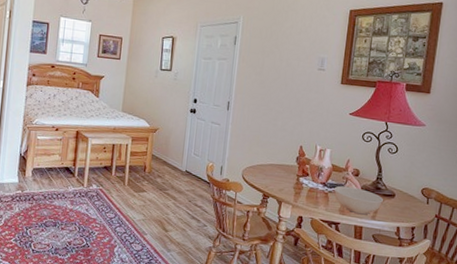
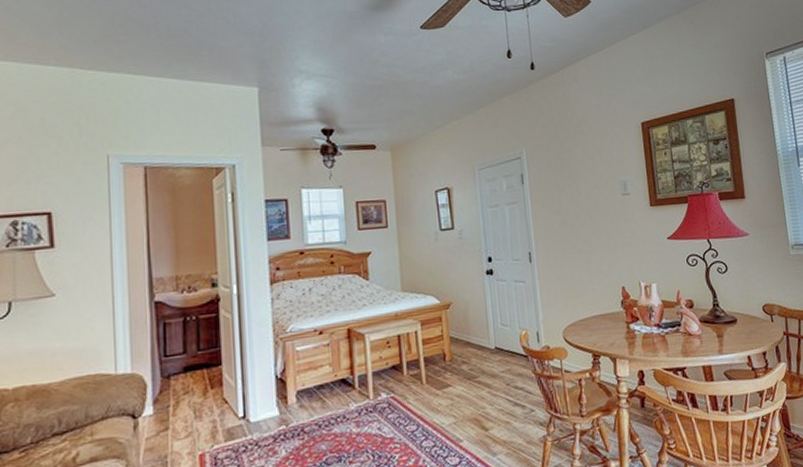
bowl: present [334,185,384,215] -> none [670,321,727,352]

